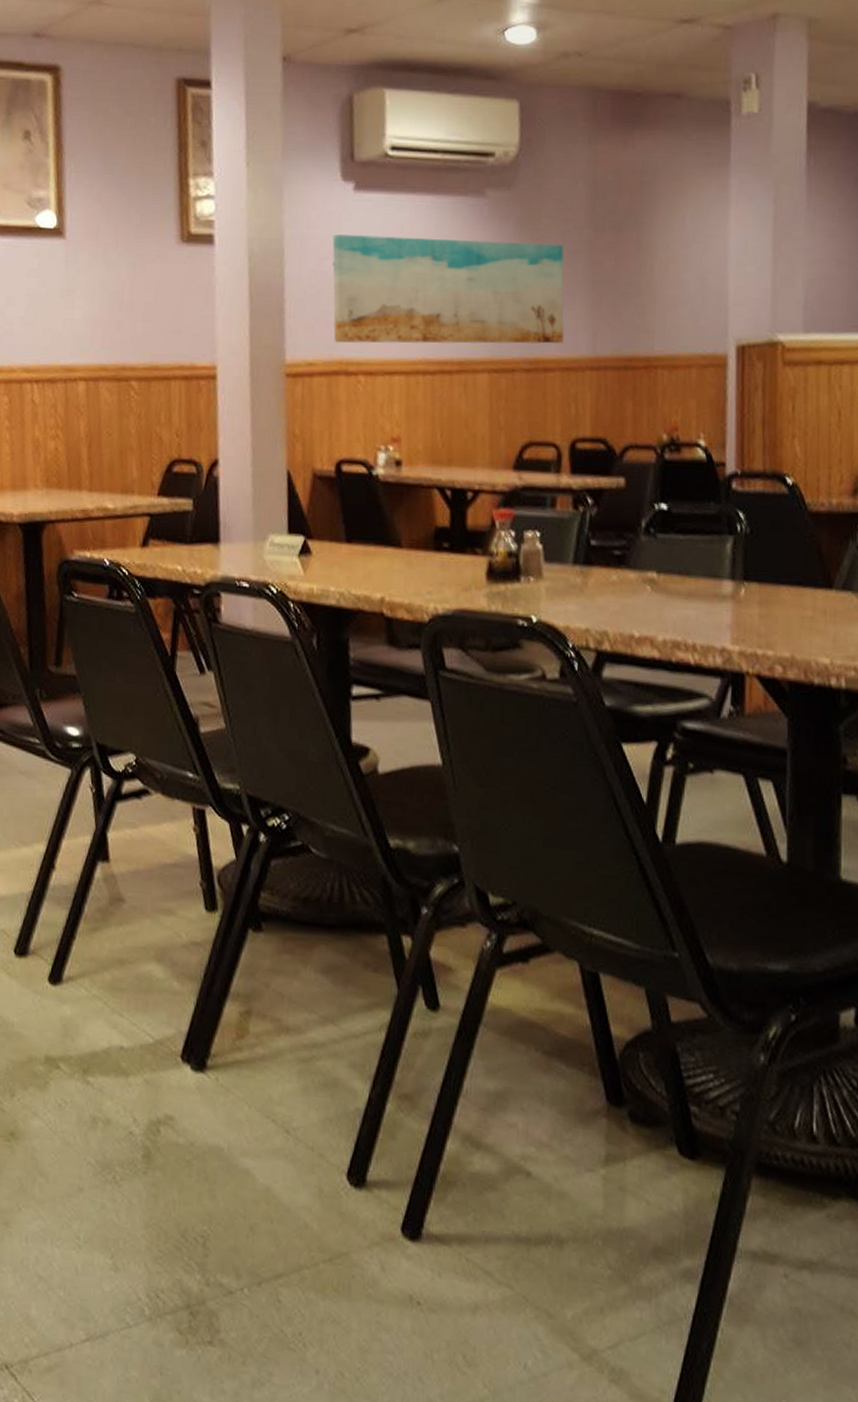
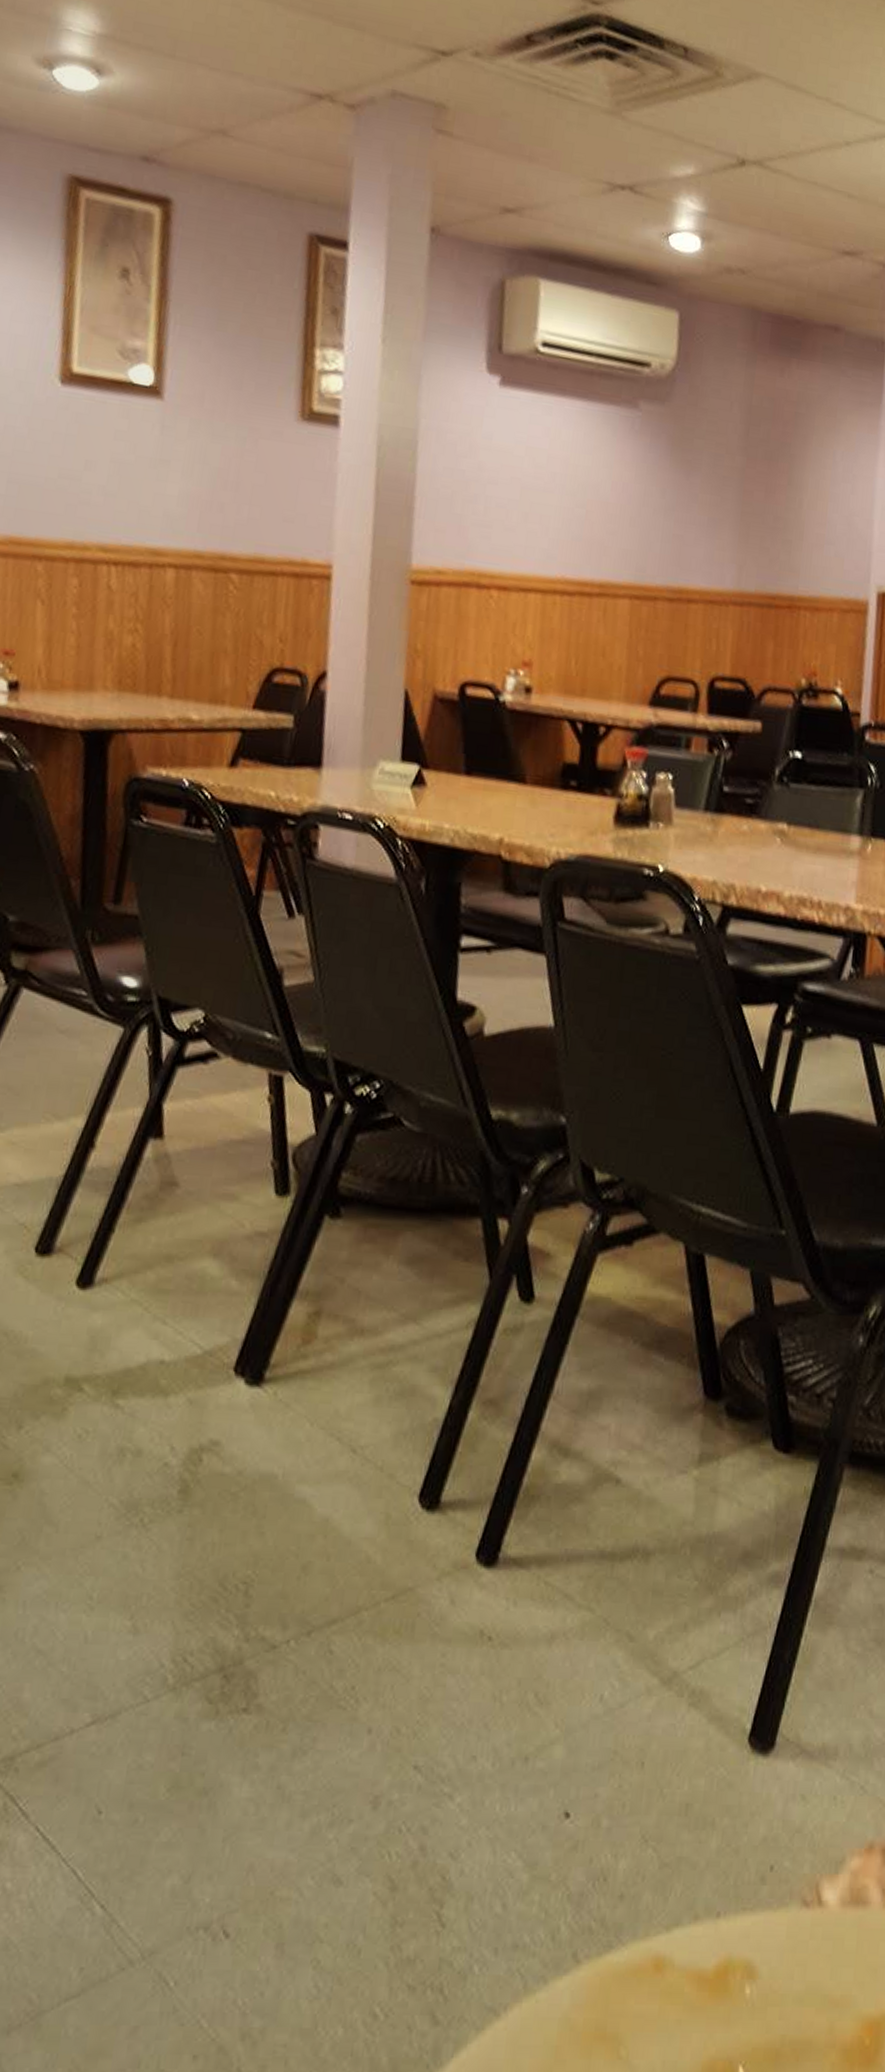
wall art: present [332,234,565,344] -> none [467,431,715,574]

